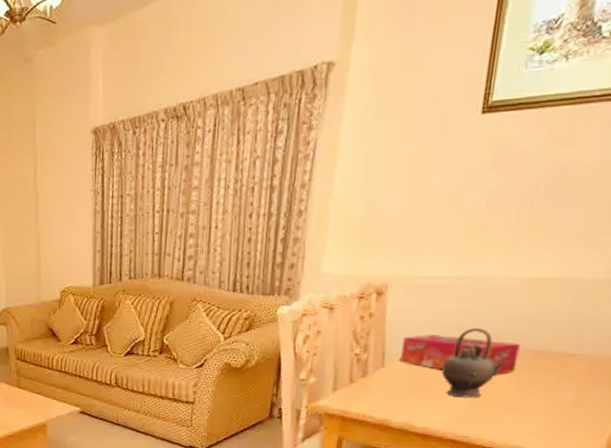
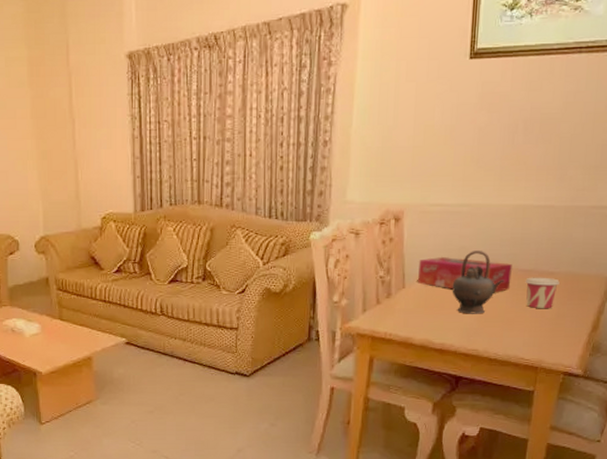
cup: none [535,359,582,394] -> present [525,277,560,308]

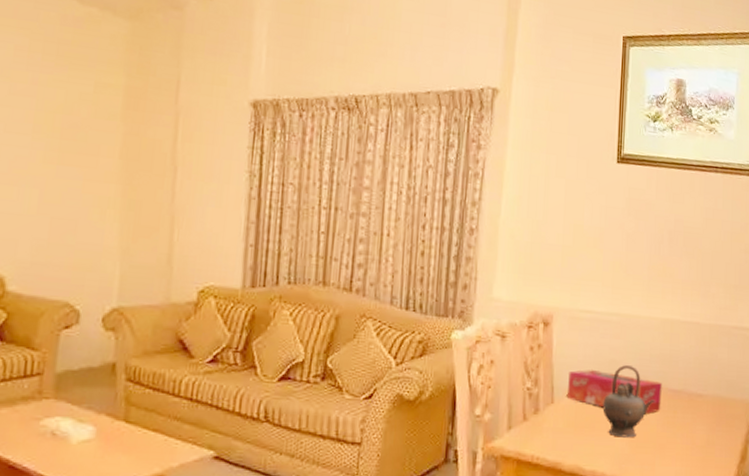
cup: present [525,277,560,308] -> none [675,398,708,434]

